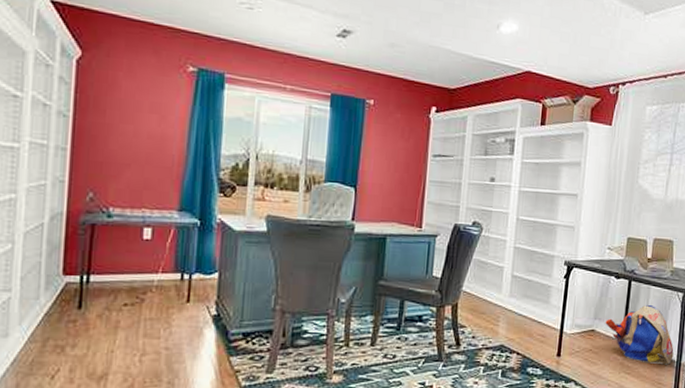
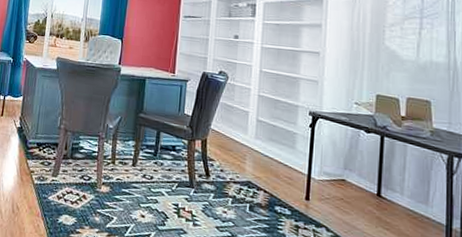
backpack: present [605,304,674,365] -> none [357,161,442,228]

